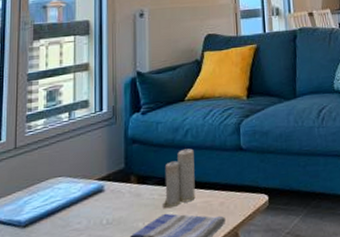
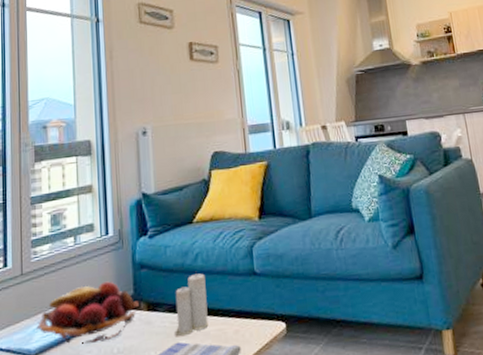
fruit basket: none [27,155,129,215] -> present [36,281,139,344]

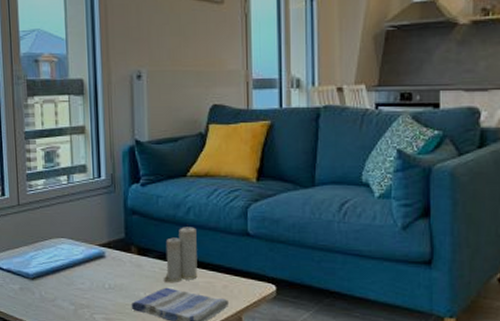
fruit basket: present [36,281,139,344] -> none [33,222,130,276]

